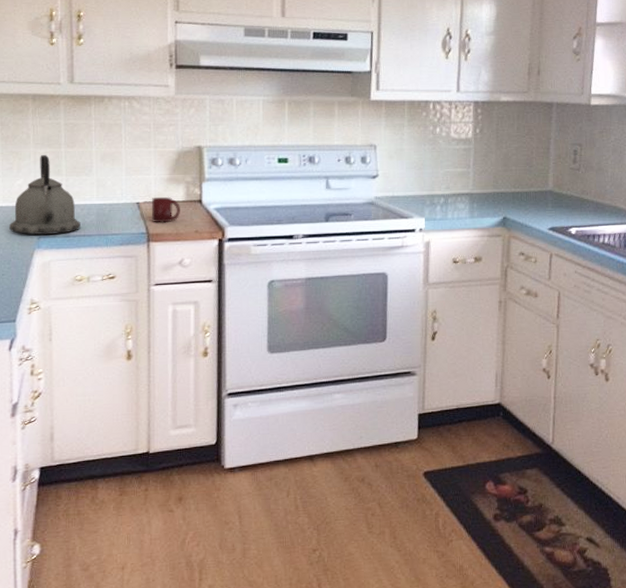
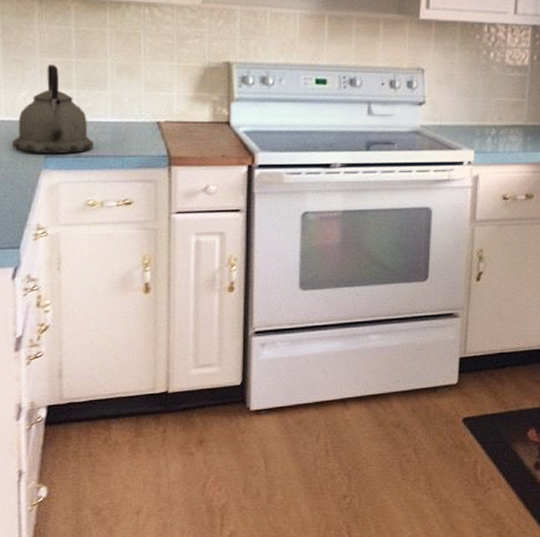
cup: present [152,196,180,223] -> none [174,116,206,146]

